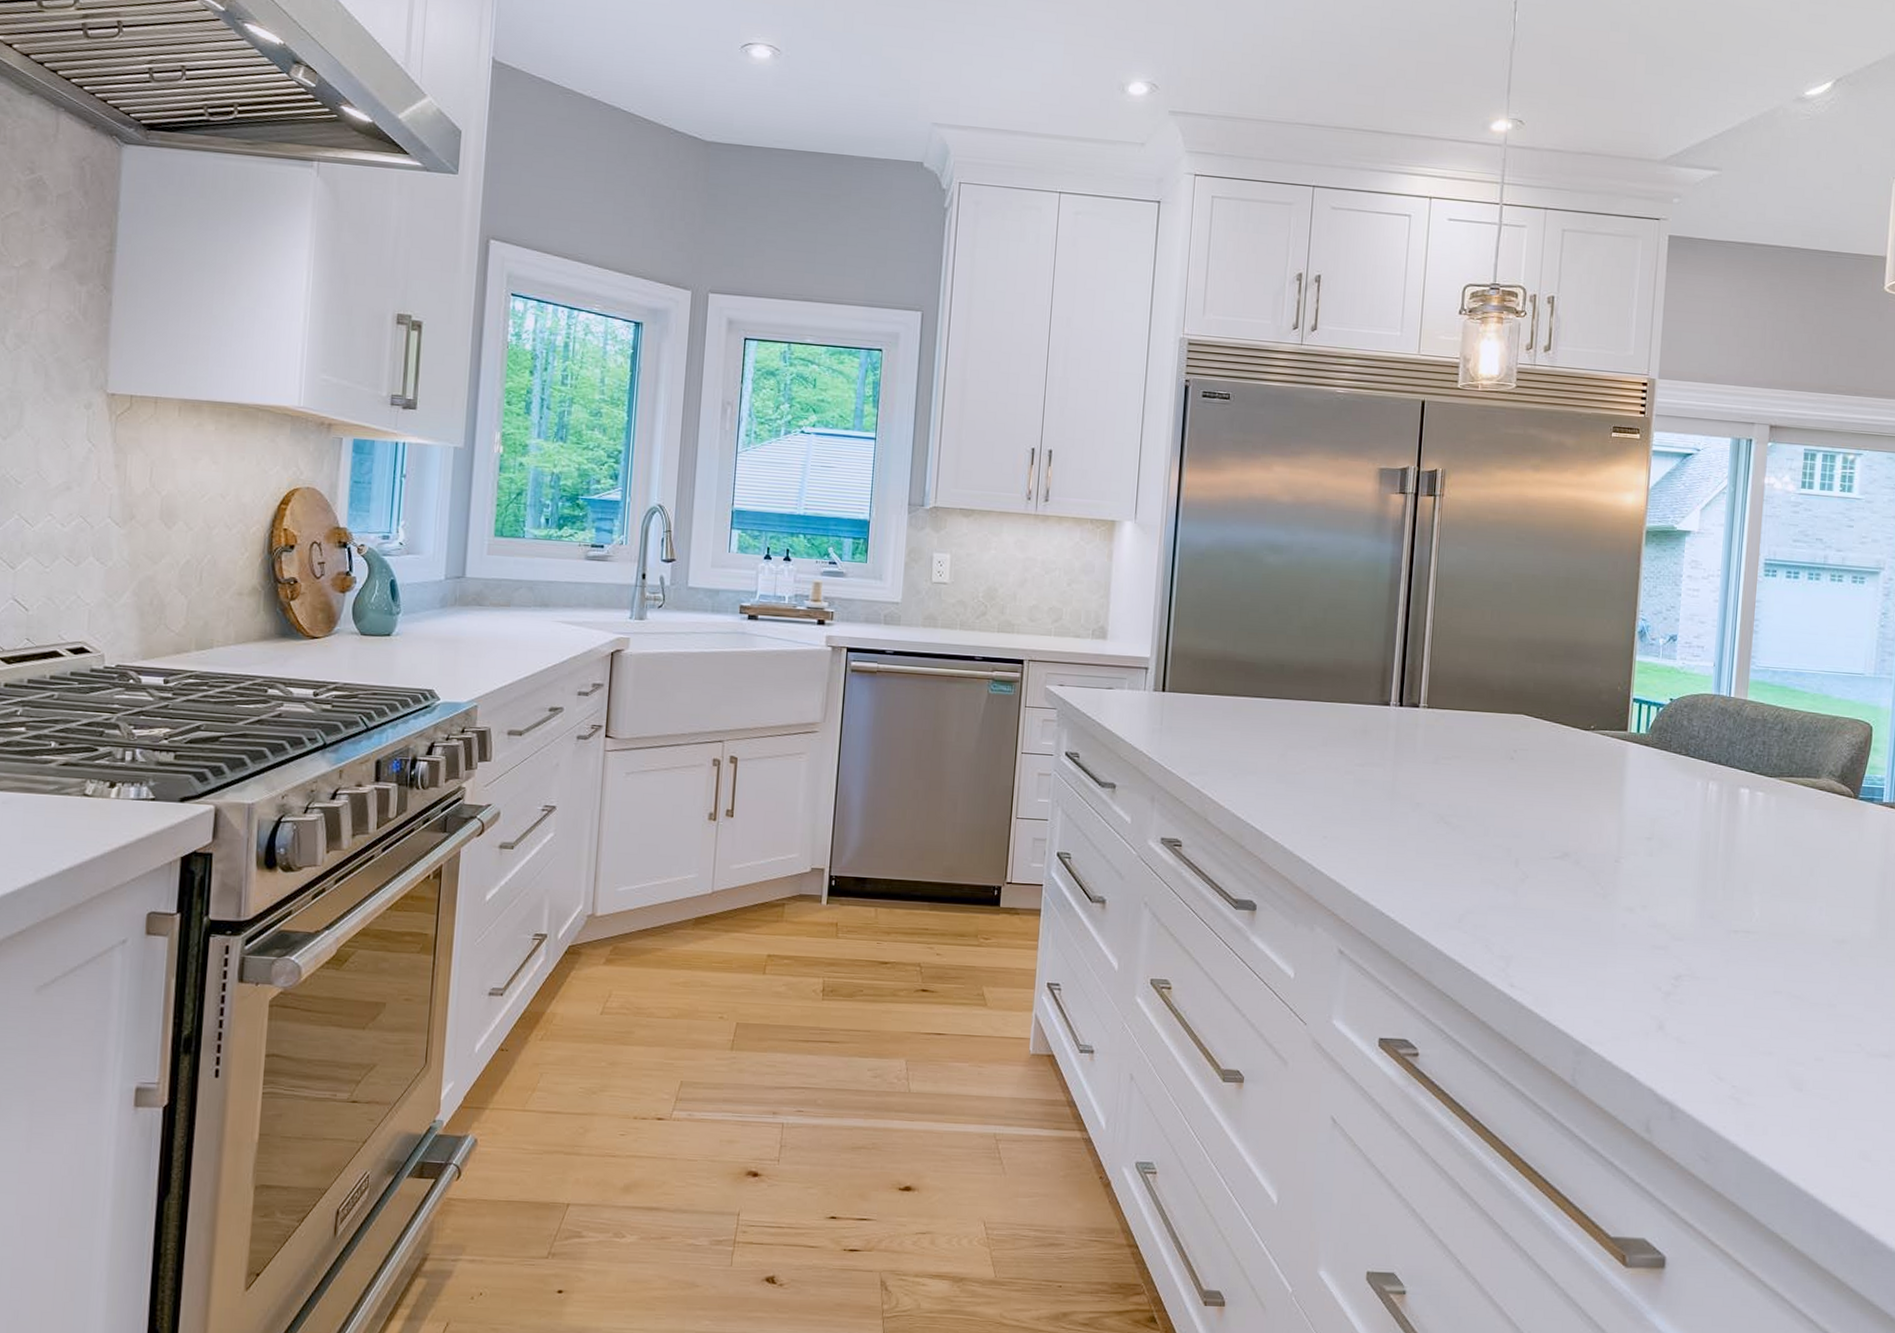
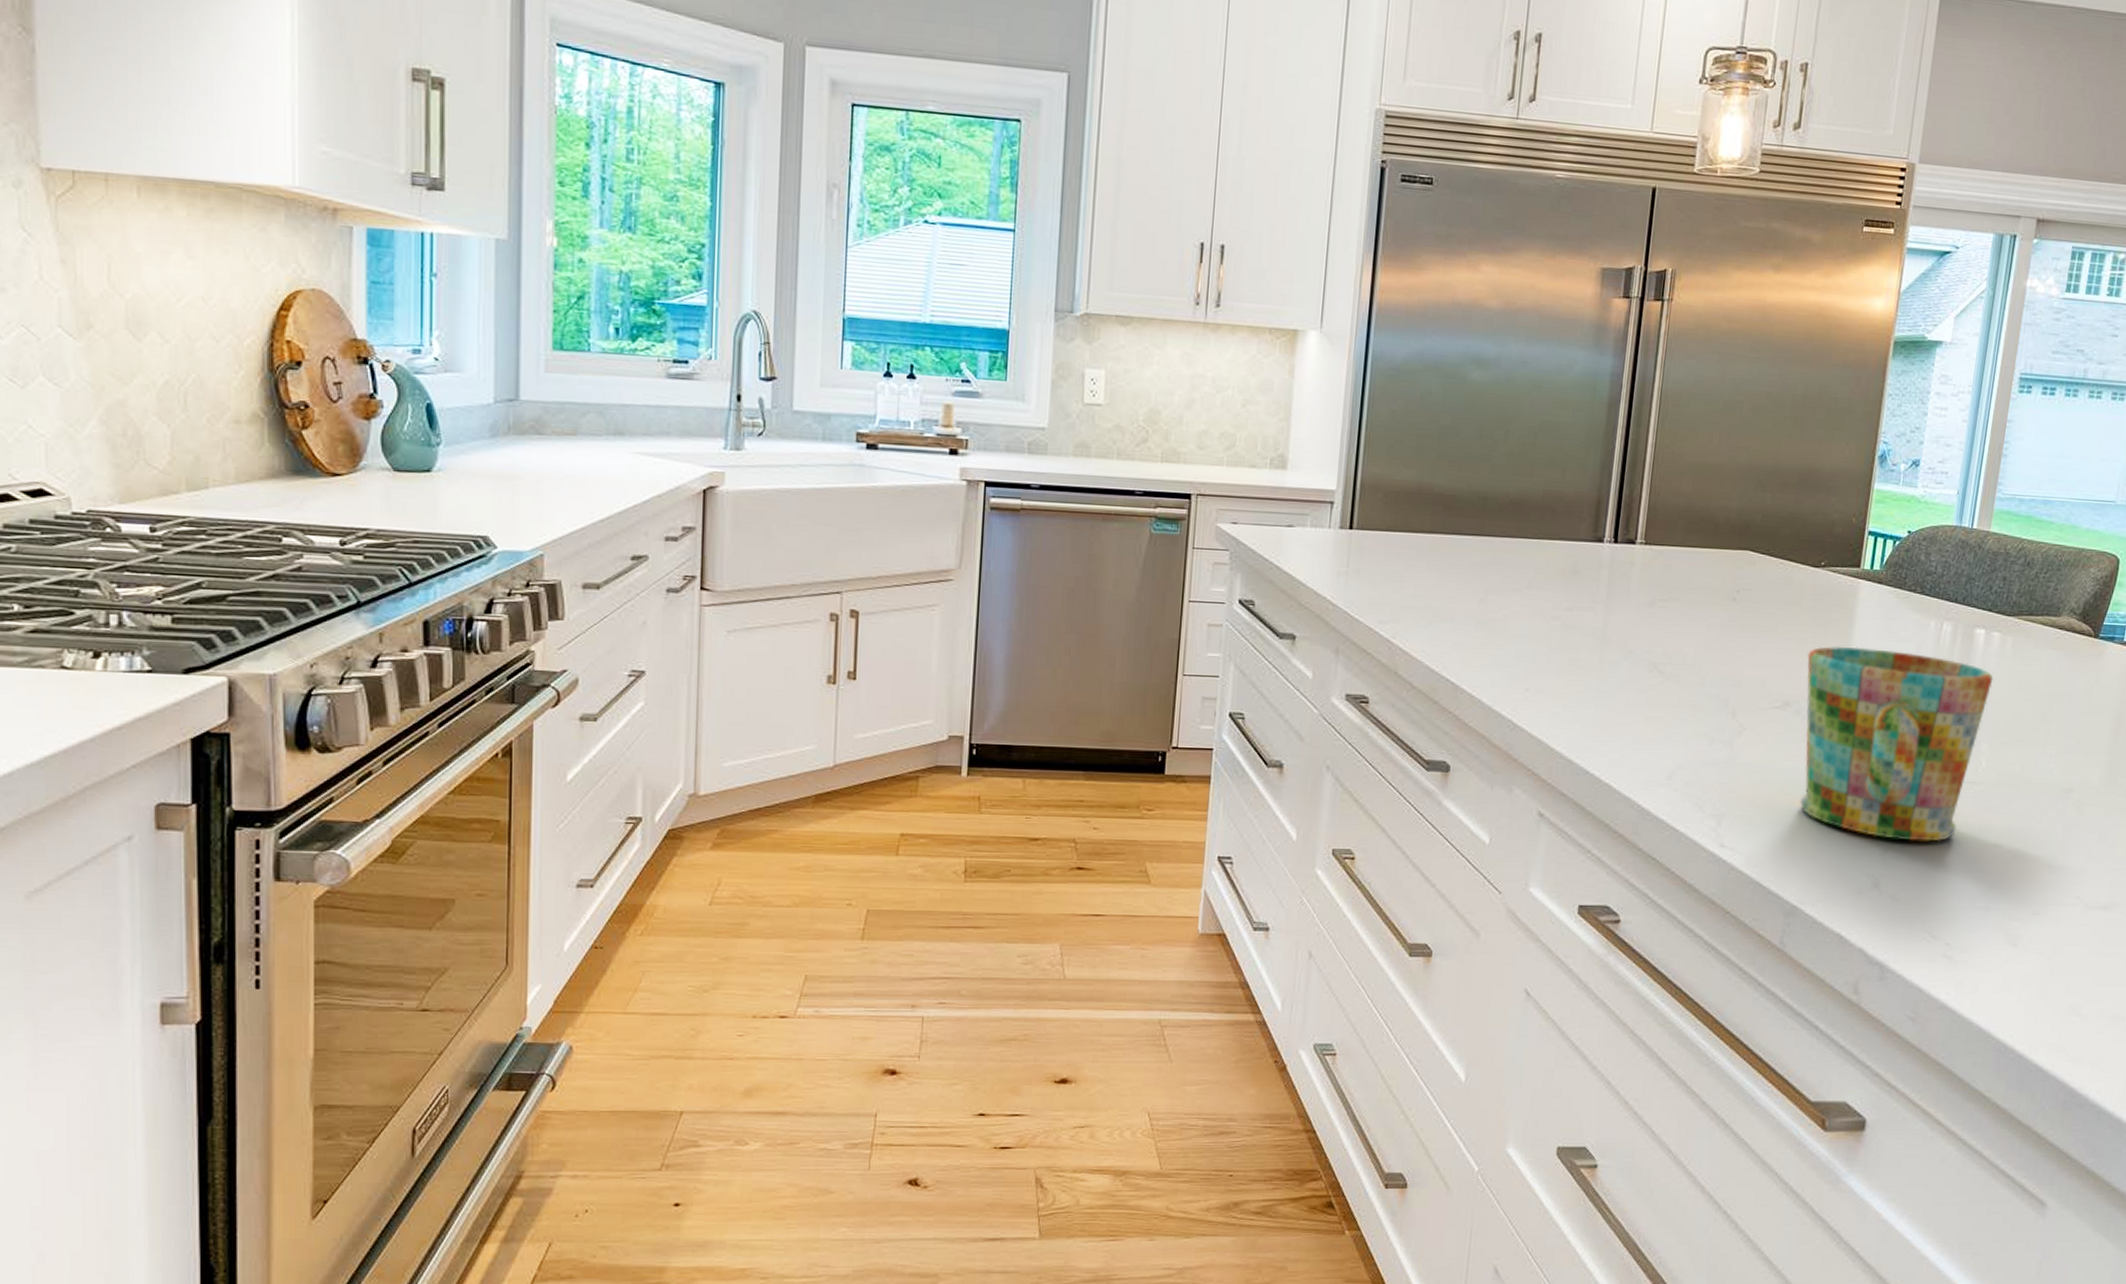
mug: none [1583,802,1760,988] -> present [1800,646,1994,842]

